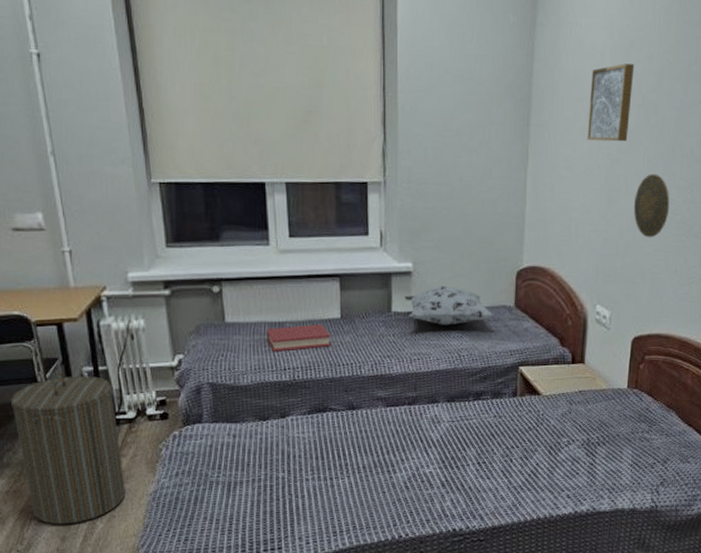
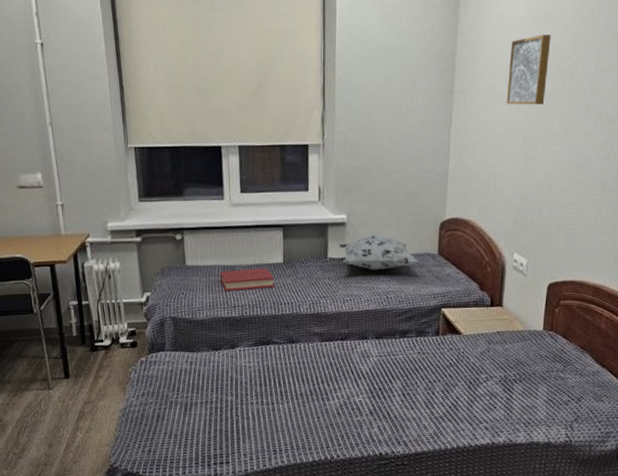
laundry hamper: present [10,371,126,525] -> none [12,304,101,434]
decorative plate: present [633,173,670,238] -> none [549,133,585,192]

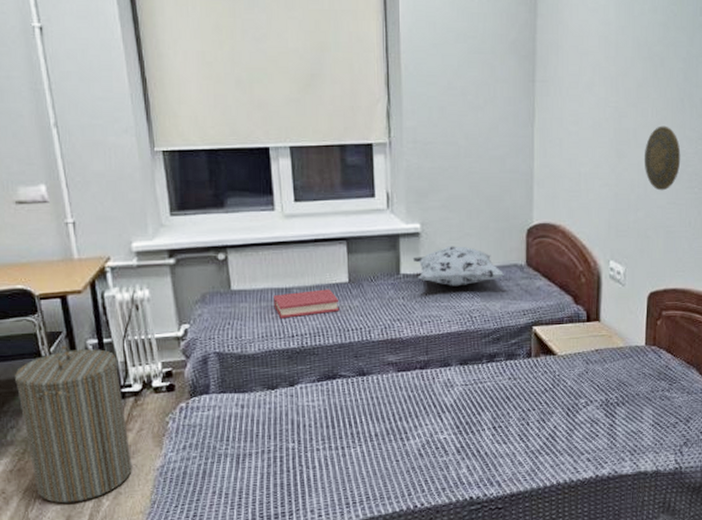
laundry hamper: none [12,304,101,434] -> present [14,345,132,504]
wall art: present [506,35,551,105] -> none [593,17,639,95]
decorative plate: none [549,133,585,192] -> present [644,126,681,191]

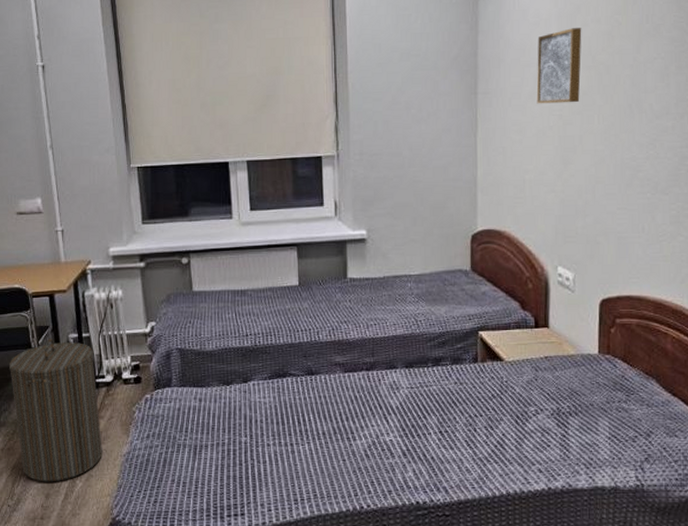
hardback book: present [273,289,340,318] -> none [230,291,290,318]
decorative pillow: present [412,246,505,287] -> none [359,251,450,291]
wall art: none [593,17,639,95] -> present [536,28,582,104]
decorative plate: present [644,126,681,191] -> none [591,132,631,197]

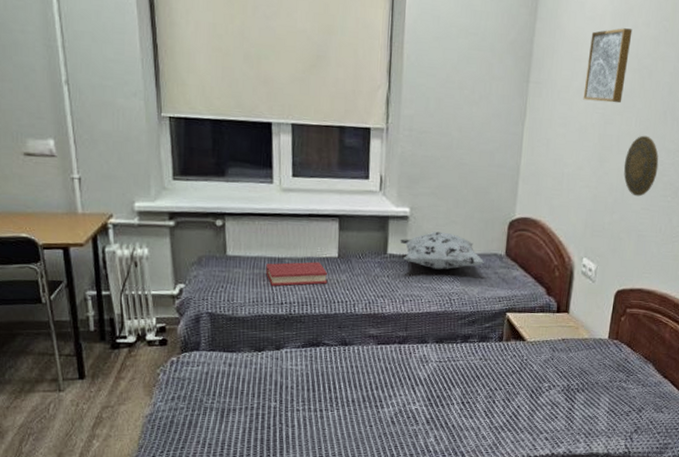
laundry hamper: present [8,338,102,482] -> none [14,294,123,442]
hardback book: none [230,291,290,318] -> present [266,262,328,286]
decorative pillow: none [359,251,450,291] -> present [400,231,485,270]
decorative plate: none [591,132,631,197] -> present [623,135,659,197]

